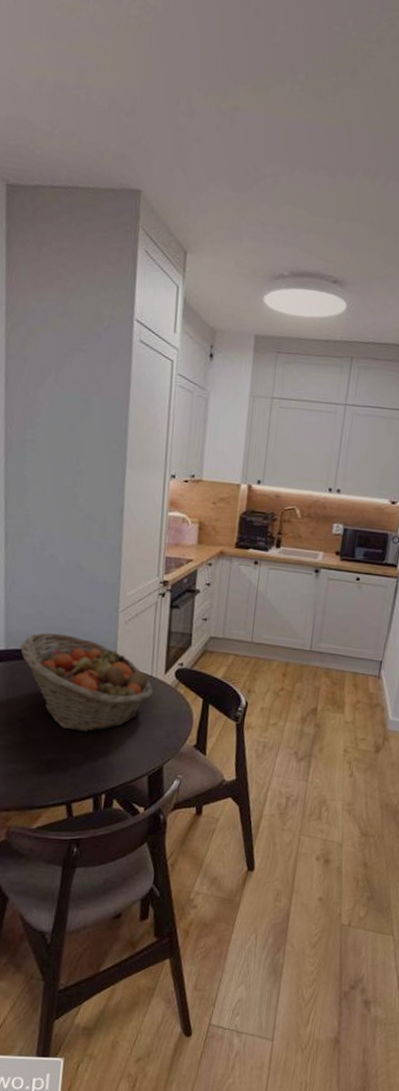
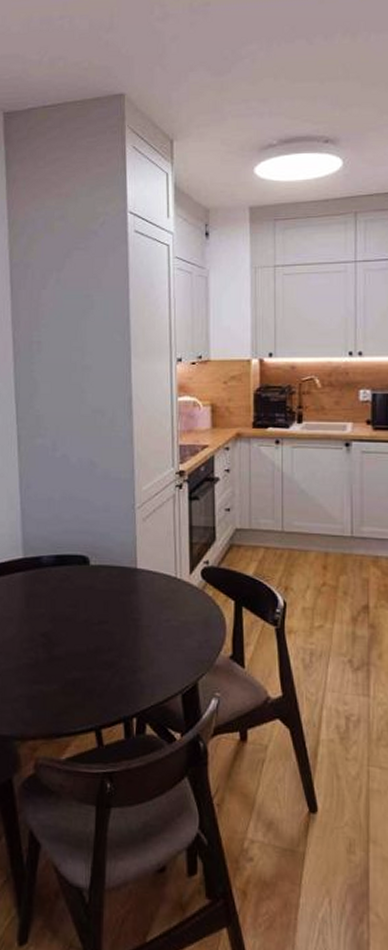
fruit basket: present [20,632,154,732] -> none [38,536,180,645]

